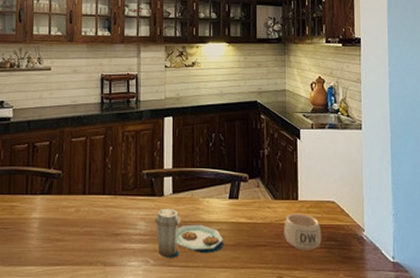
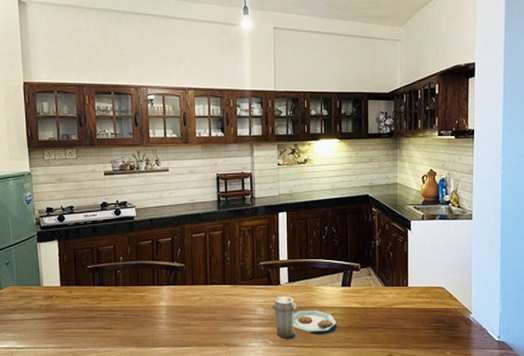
mug: present [284,214,322,251] -> none [394,299,430,332]

